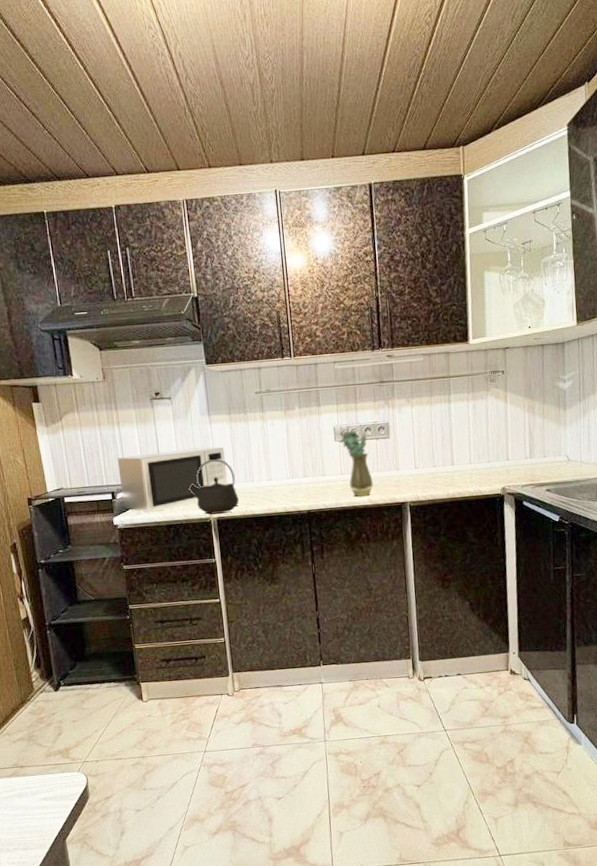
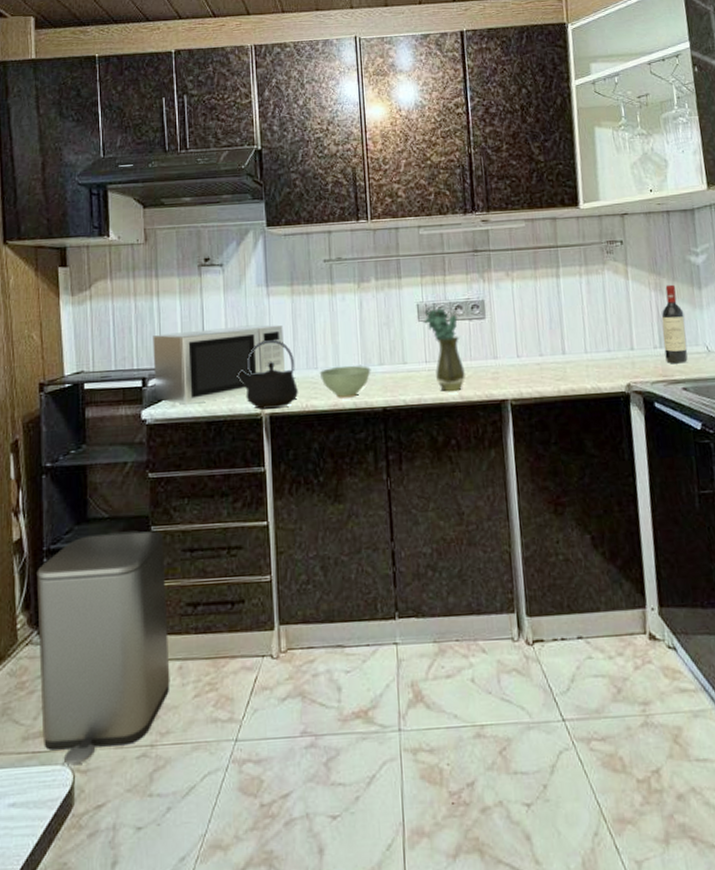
pedal bin: none [43,608,153,771] -> present [36,531,170,764]
bowl: none [255,478,297,505] -> present [319,365,371,400]
wine bottle: none [532,406,552,471] -> present [661,284,688,364]

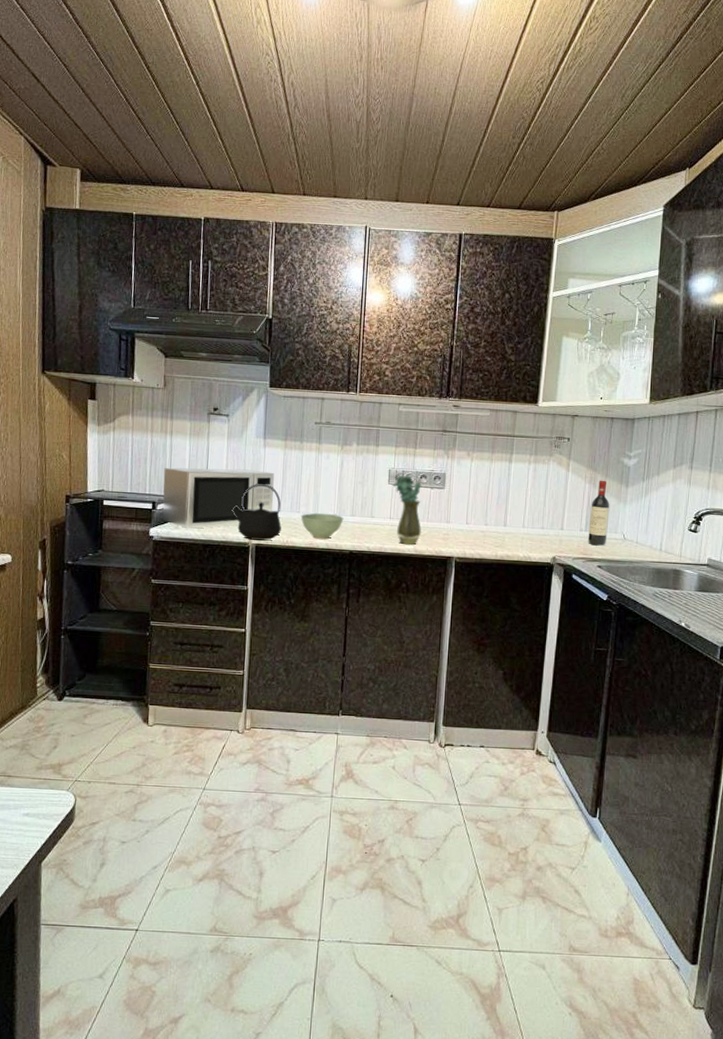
pedal bin: present [36,531,170,764] -> none [52,622,160,791]

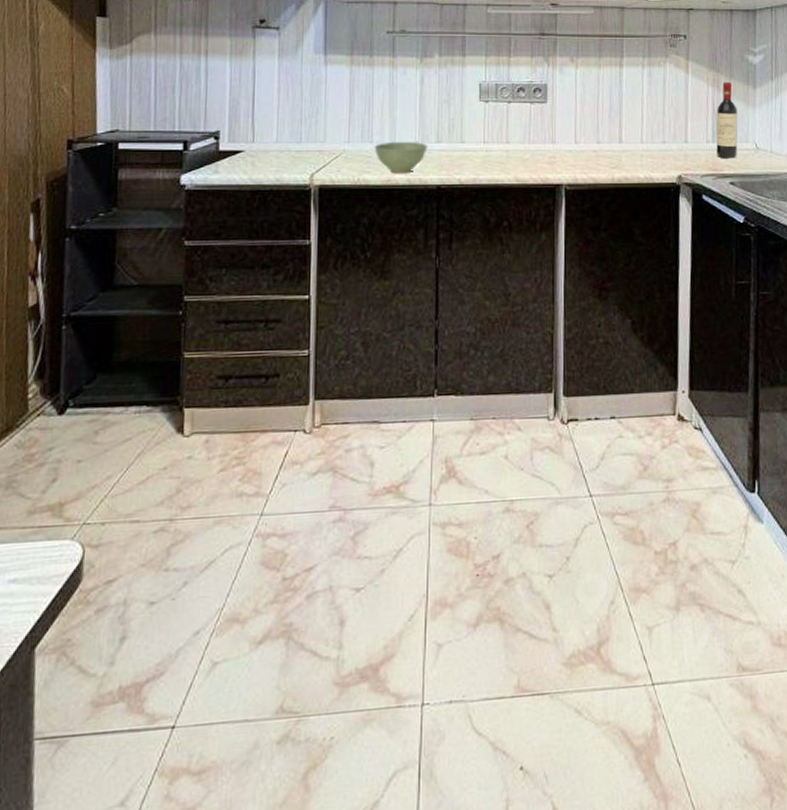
microwave: present [162,467,274,529] -> none [196,93,340,173]
kettle: present [231,484,281,541] -> none [287,110,351,181]
vase: present [394,470,421,546] -> none [486,84,522,174]

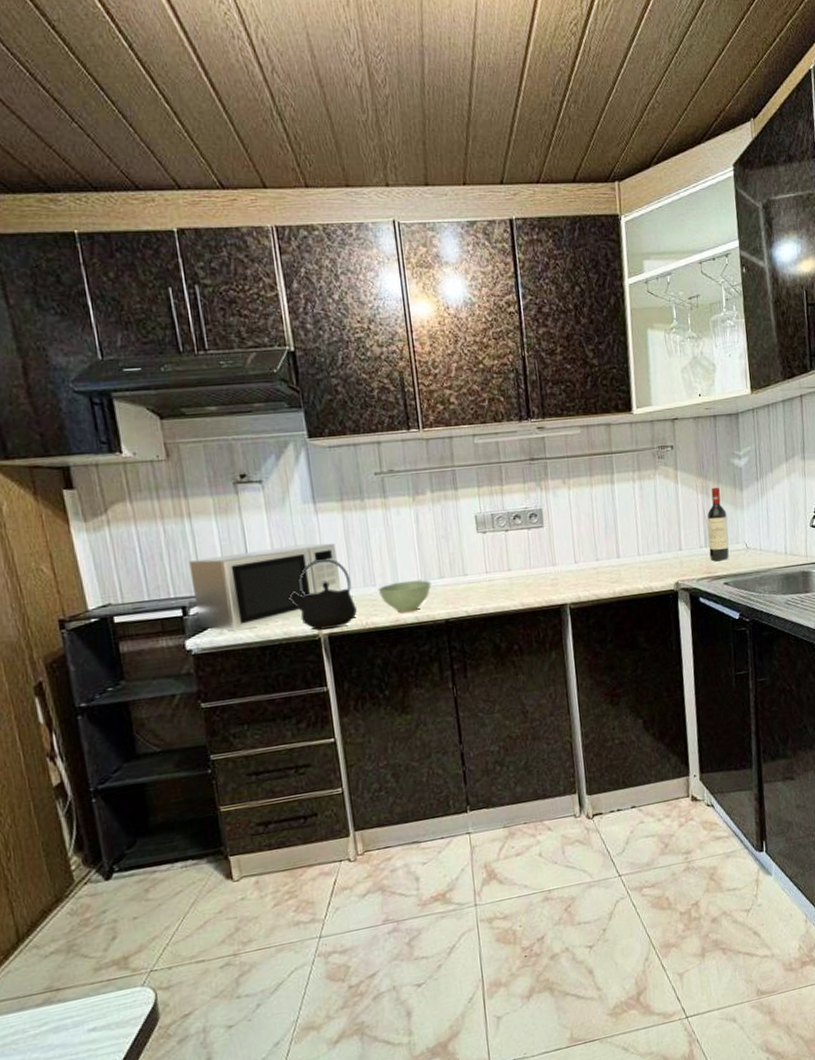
microwave: none [196,93,340,173] -> present [189,542,342,633]
kettle: none [287,110,351,181] -> present [289,558,357,631]

